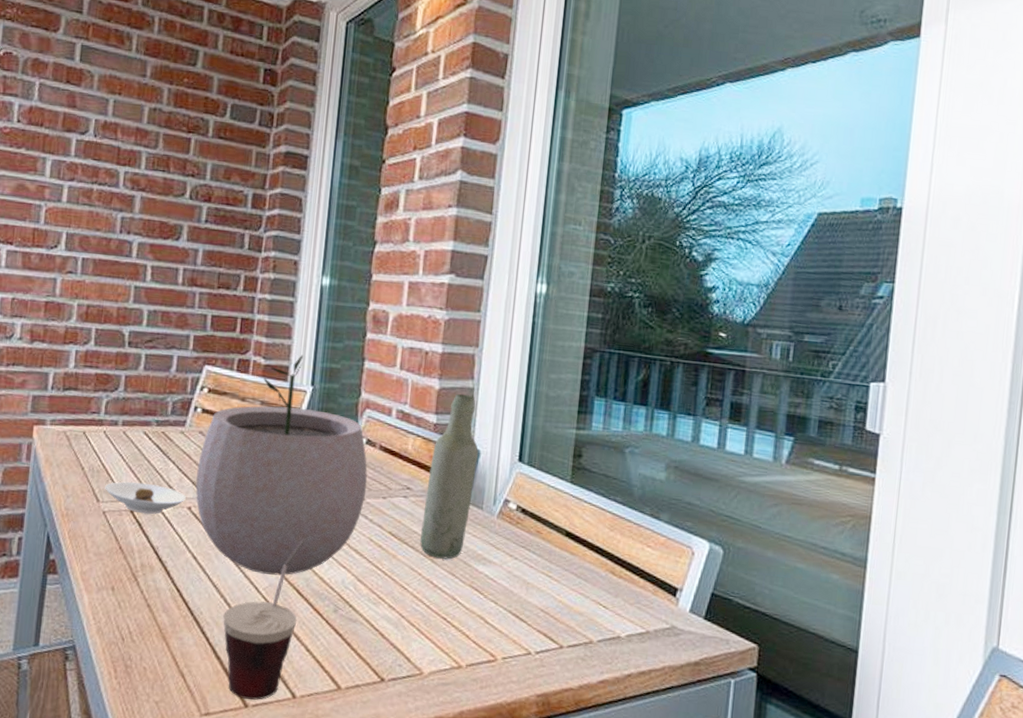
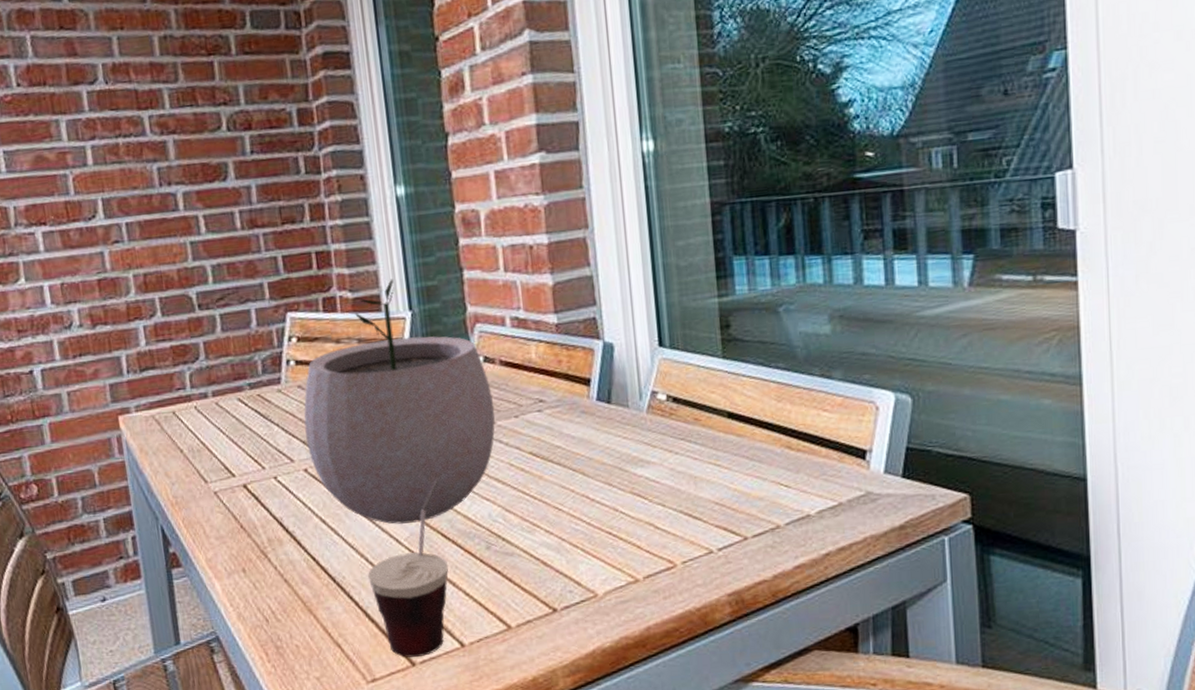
saucer: present [105,481,186,514] -> none [210,452,299,486]
bottle: present [419,393,479,559] -> none [560,284,615,470]

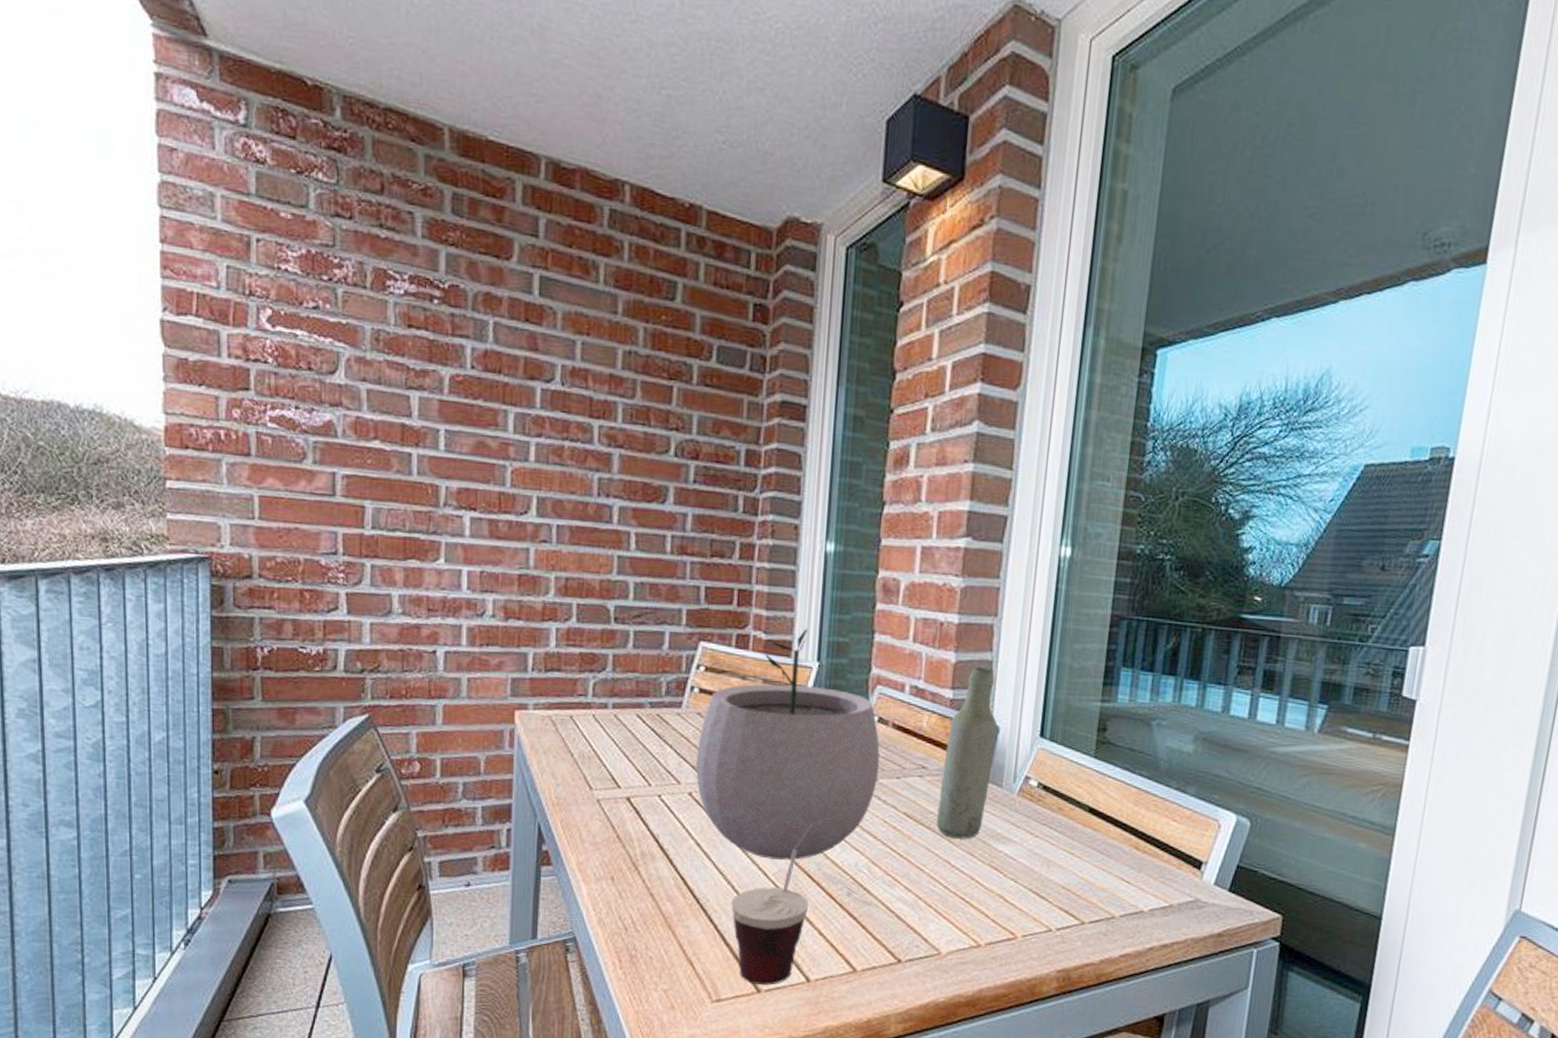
bottle: none [560,284,615,470] -> present [936,666,998,839]

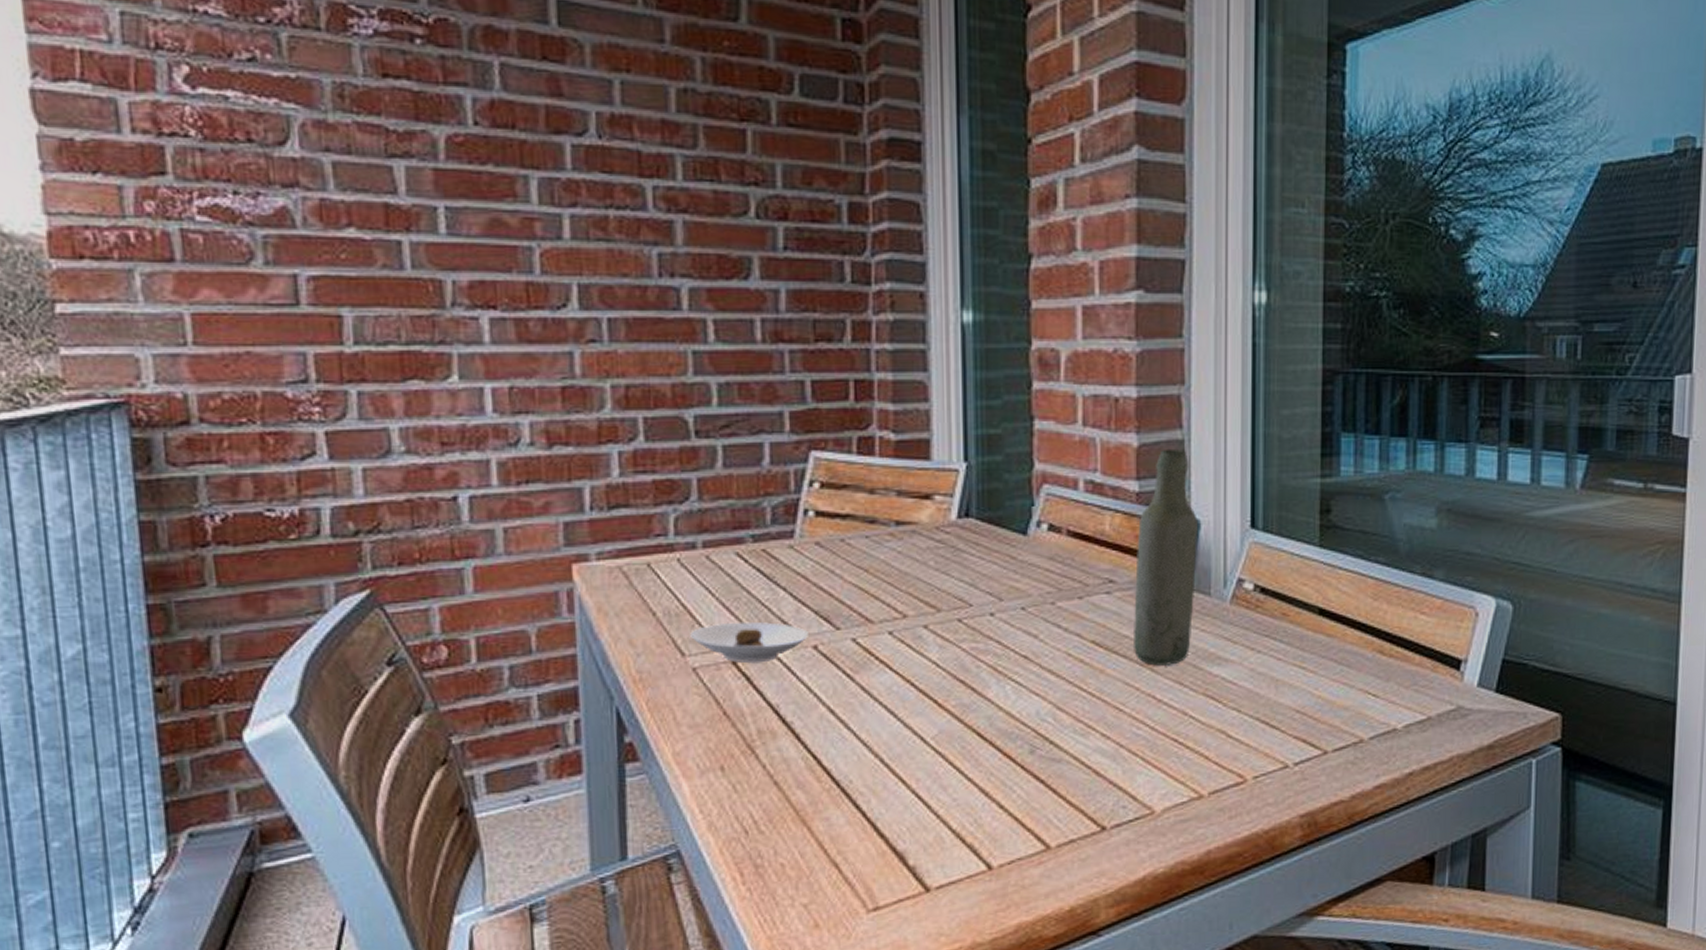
saucer: none [597,767,686,801] -> present [690,621,808,664]
plant pot: present [696,628,880,860] -> none [819,421,1056,719]
cup: present [731,823,815,986] -> none [882,667,983,882]

